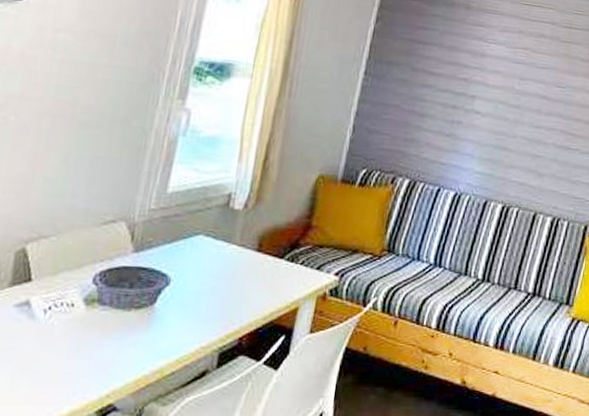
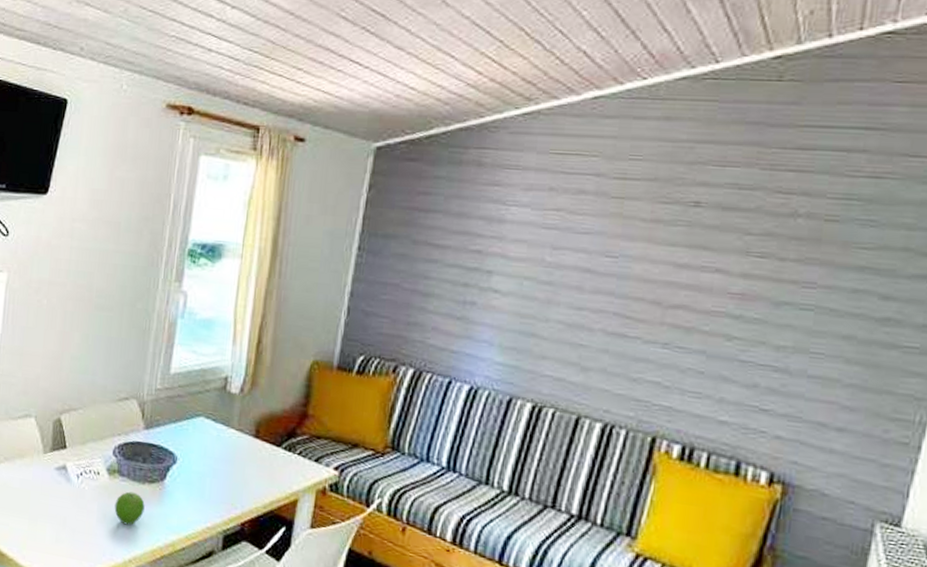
fruit: none [91,321,130,358] -> present [114,491,145,526]

